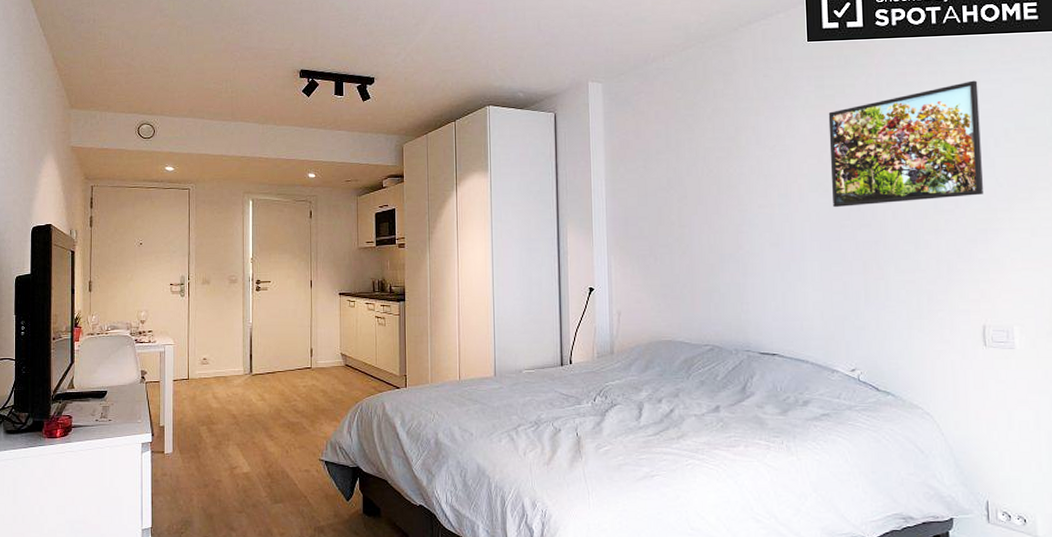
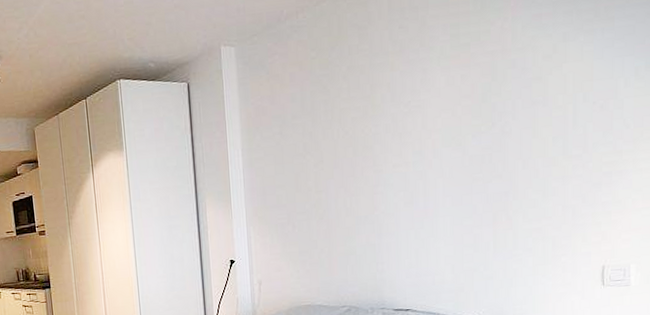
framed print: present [828,80,983,207] -> none [463,17,612,161]

